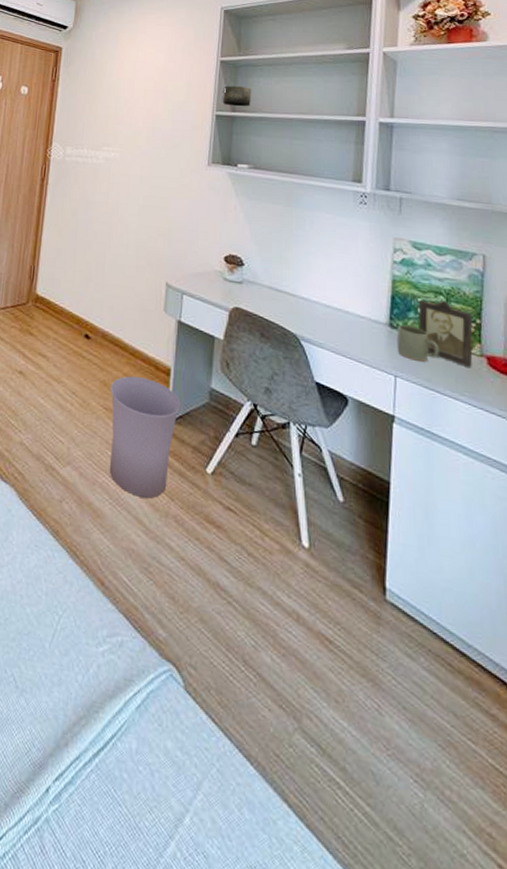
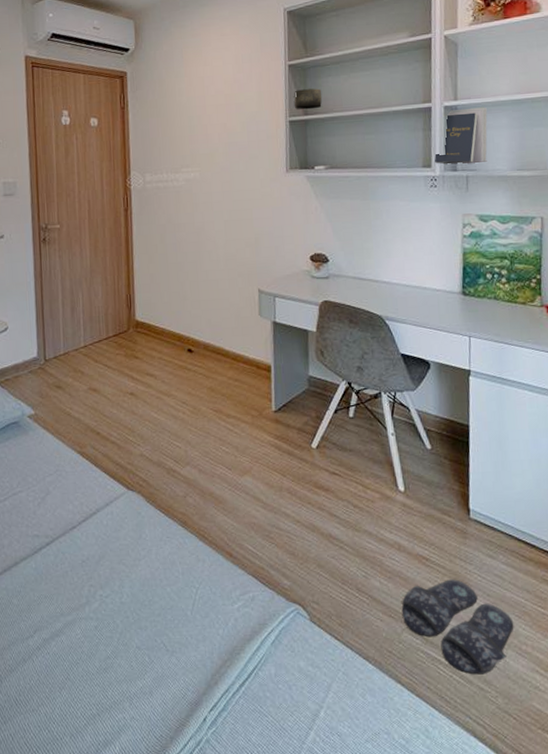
waste bin: present [109,376,181,498] -> none [217,378,283,479]
slippers: none [296,673,436,818] -> present [402,579,514,675]
books: none [365,126,426,186] -> present [434,107,488,164]
mug: present [396,324,439,362] -> none [468,290,506,320]
photo frame: present [418,300,473,368] -> none [487,263,534,319]

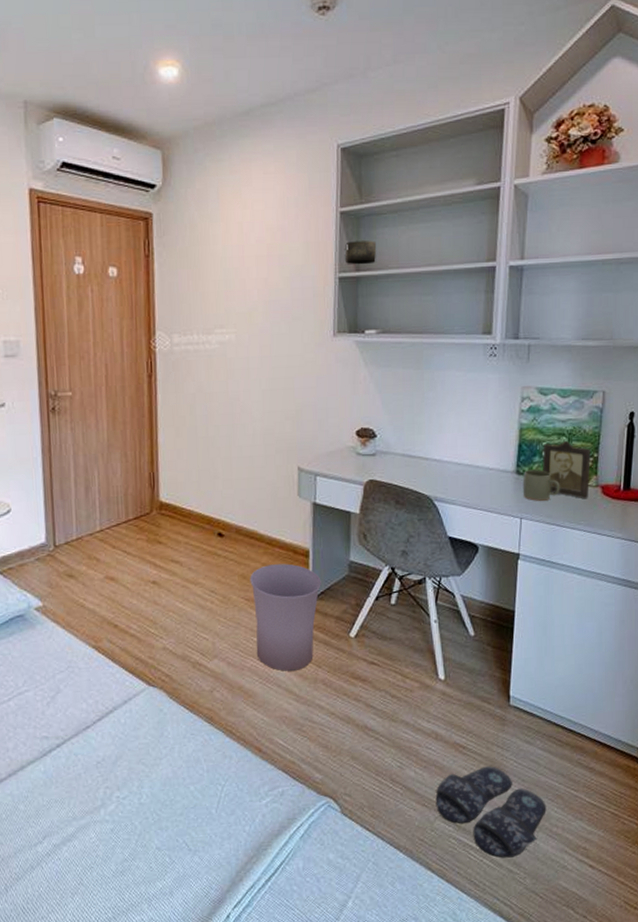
waste bin: none [217,378,283,479] -> present [250,563,321,671]
books: present [434,107,488,164] -> none [495,268,555,331]
mug: none [468,290,506,320] -> present [522,469,560,501]
photo frame: none [487,263,534,319] -> present [543,440,591,499]

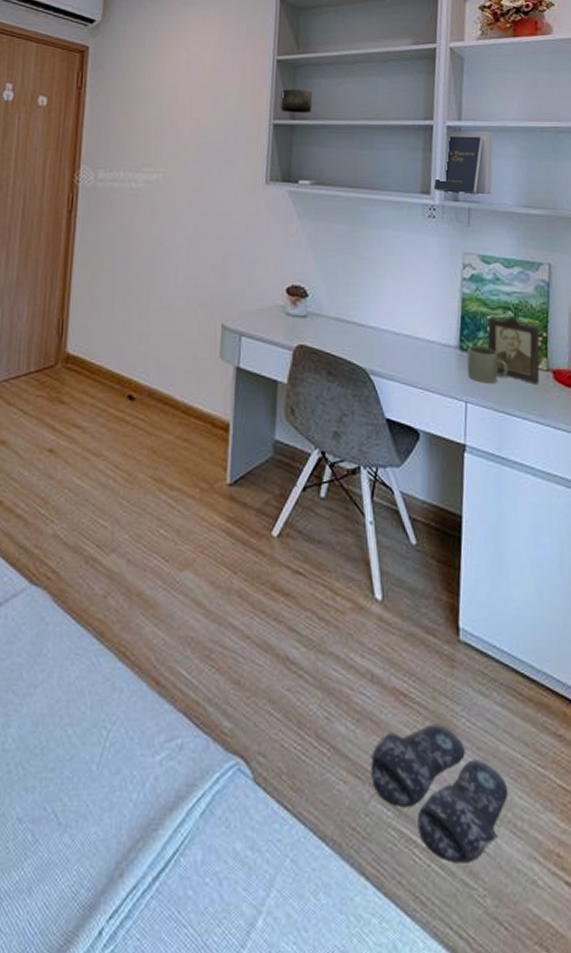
waste bin: present [250,563,321,671] -> none [160,438,241,576]
books: none [495,268,555,331] -> present [433,130,493,194]

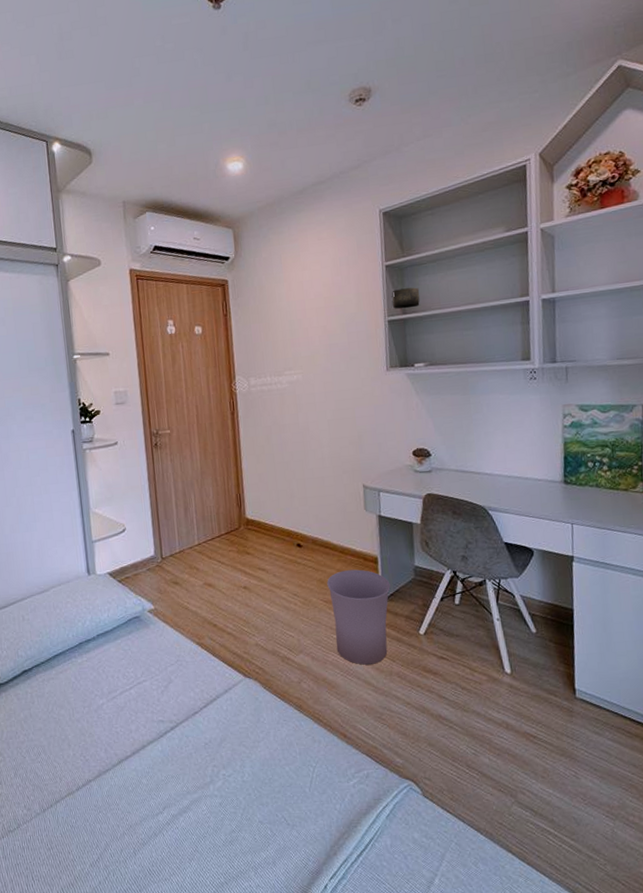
waste bin: none [160,438,241,576] -> present [327,569,391,665]
slippers: present [372,724,508,864] -> none [511,755,621,844]
books: present [433,130,493,194] -> none [533,298,587,357]
mug: present [466,346,508,383] -> none [570,478,608,508]
photo frame: present [487,315,540,385] -> none [588,451,637,505]

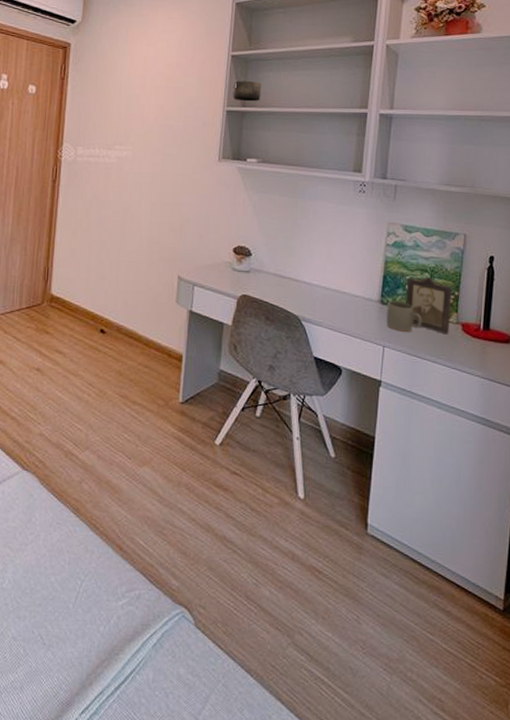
waste bin: present [327,569,391,665] -> none [125,365,192,471]
mug: none [570,478,608,508] -> present [386,301,422,332]
photo frame: none [588,451,637,505] -> present [406,276,452,335]

